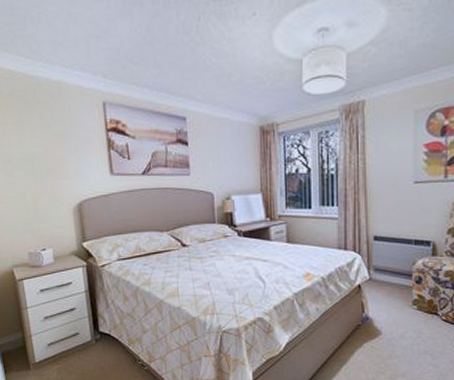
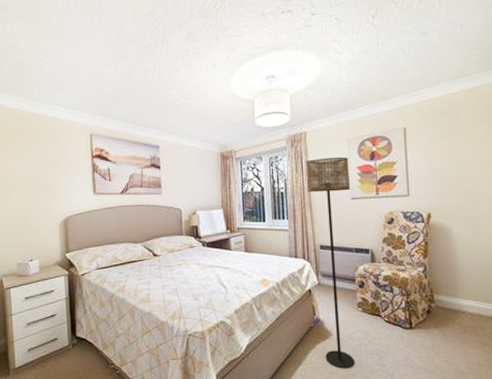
floor lamp: none [362,132,415,369] -> present [305,157,355,369]

